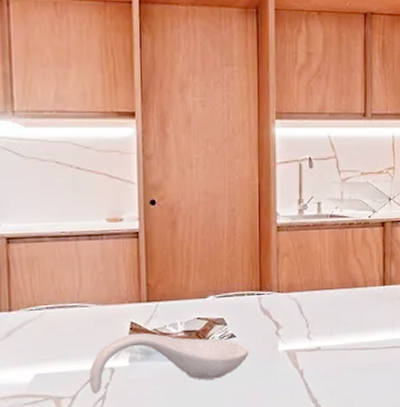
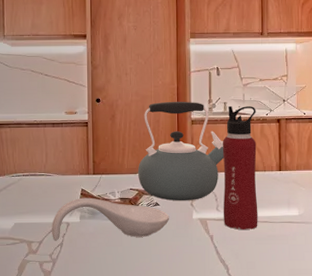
kettle: none [208,201,318,330] -> present [138,101,224,201]
water bottle: none [315,206,358,361] -> present [222,105,258,230]

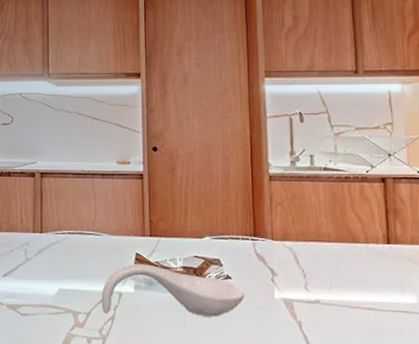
kettle: present [138,101,224,201] -> none [204,152,313,275]
water bottle: present [222,105,258,230] -> none [309,159,362,318]

